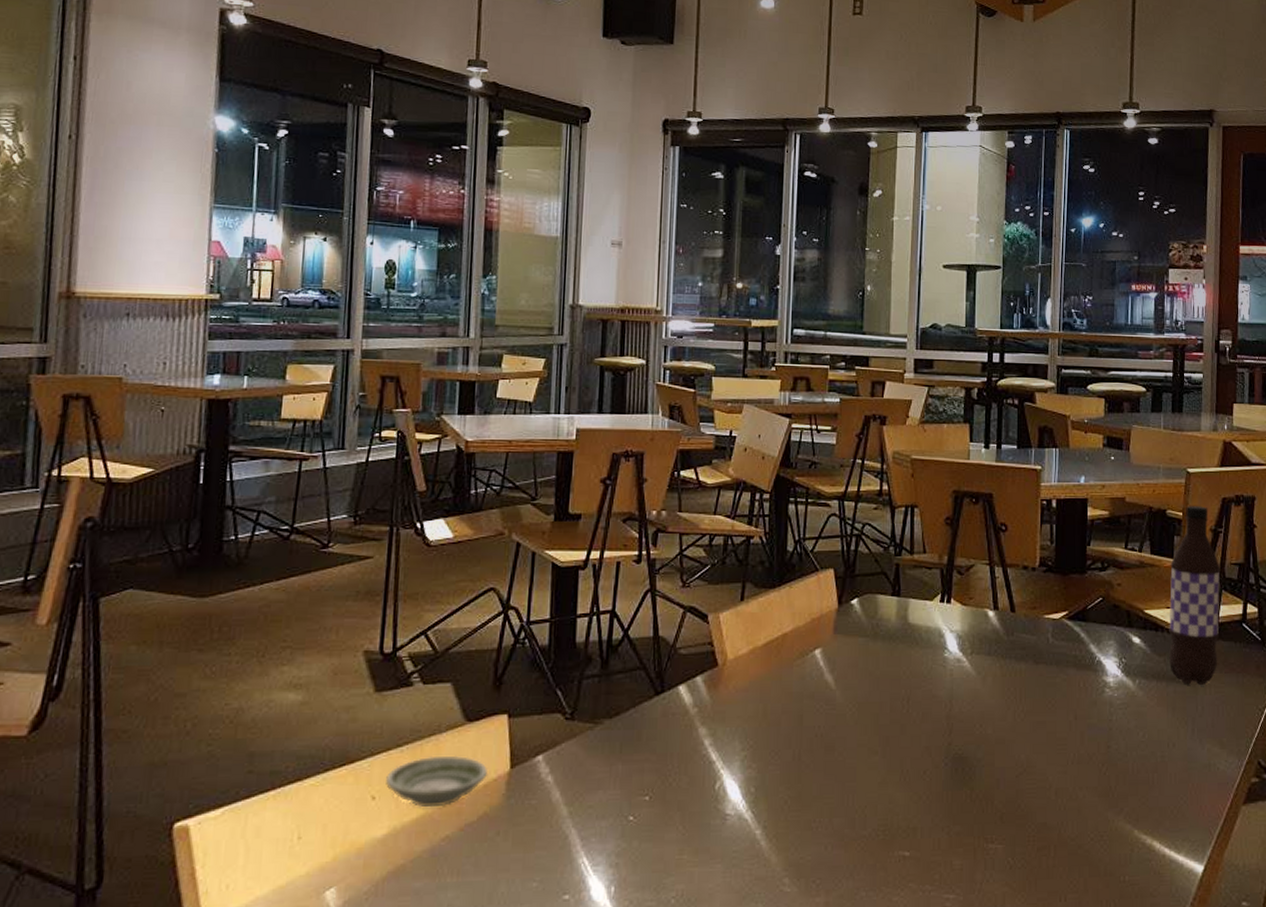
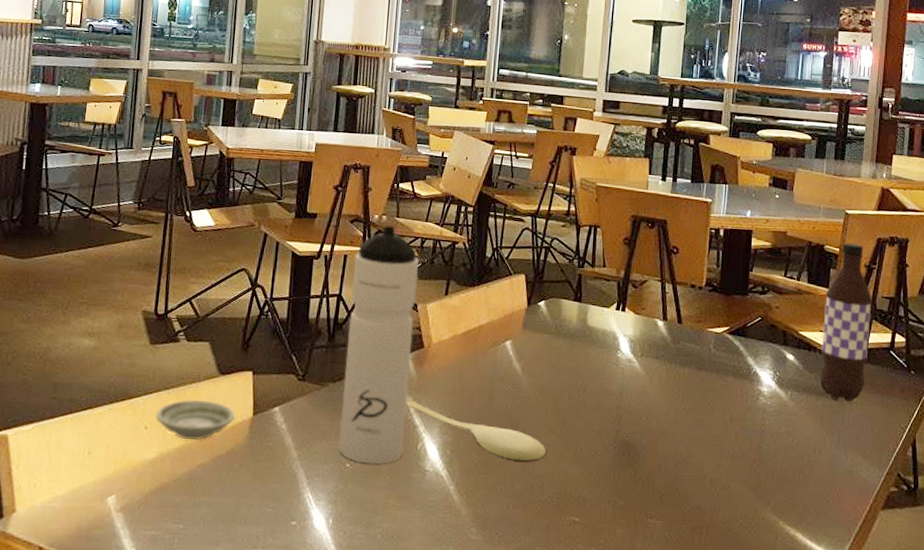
water bottle: none [618,522,708,814] -> present [338,225,419,464]
spoon: none [698,728,867,792] -> present [405,397,546,462]

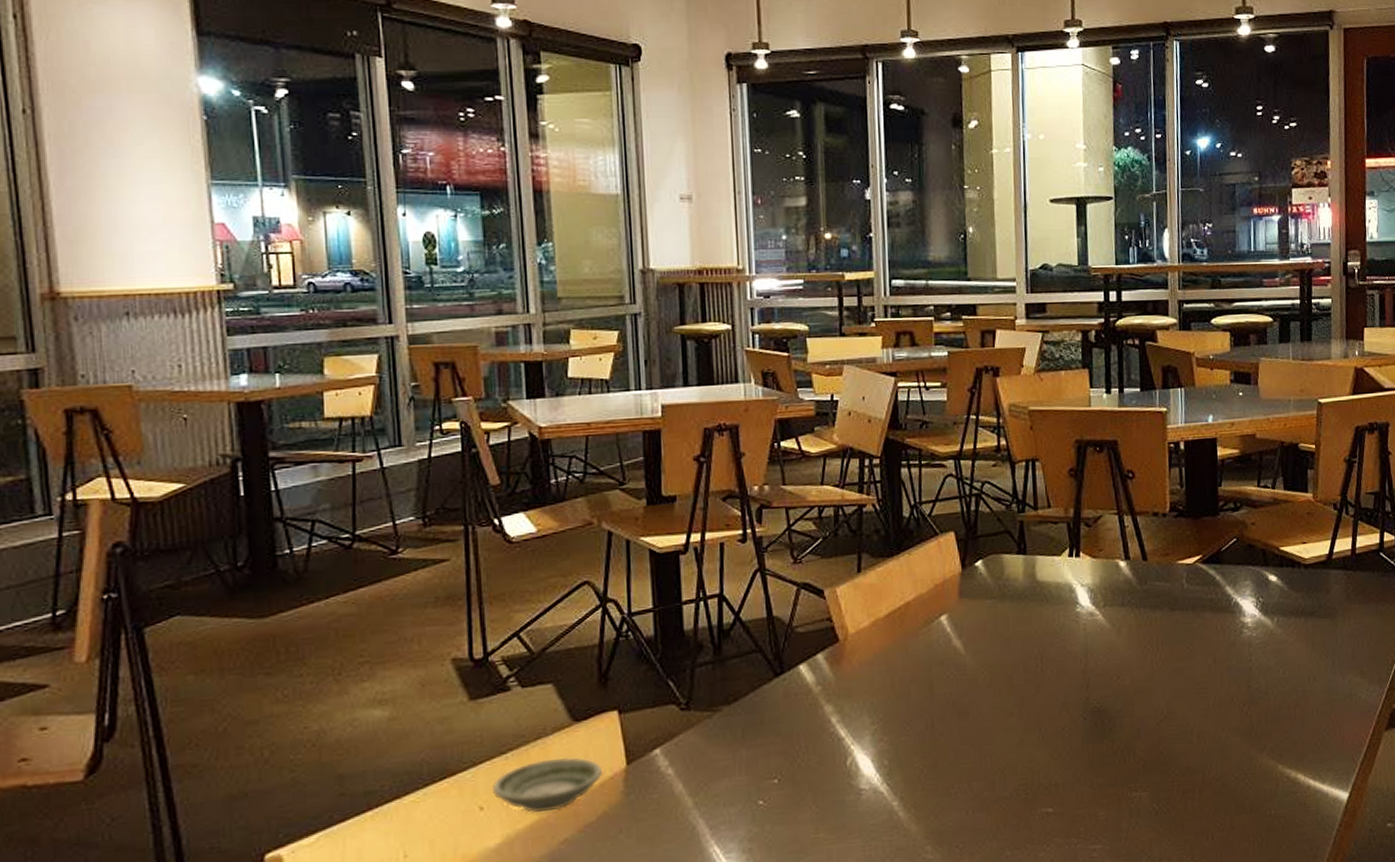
water bottle: present [338,225,419,464] -> none [735,496,829,797]
spoon: present [405,397,546,462] -> none [824,706,1005,757]
bottle: present [820,243,872,401] -> none [1304,437,1357,618]

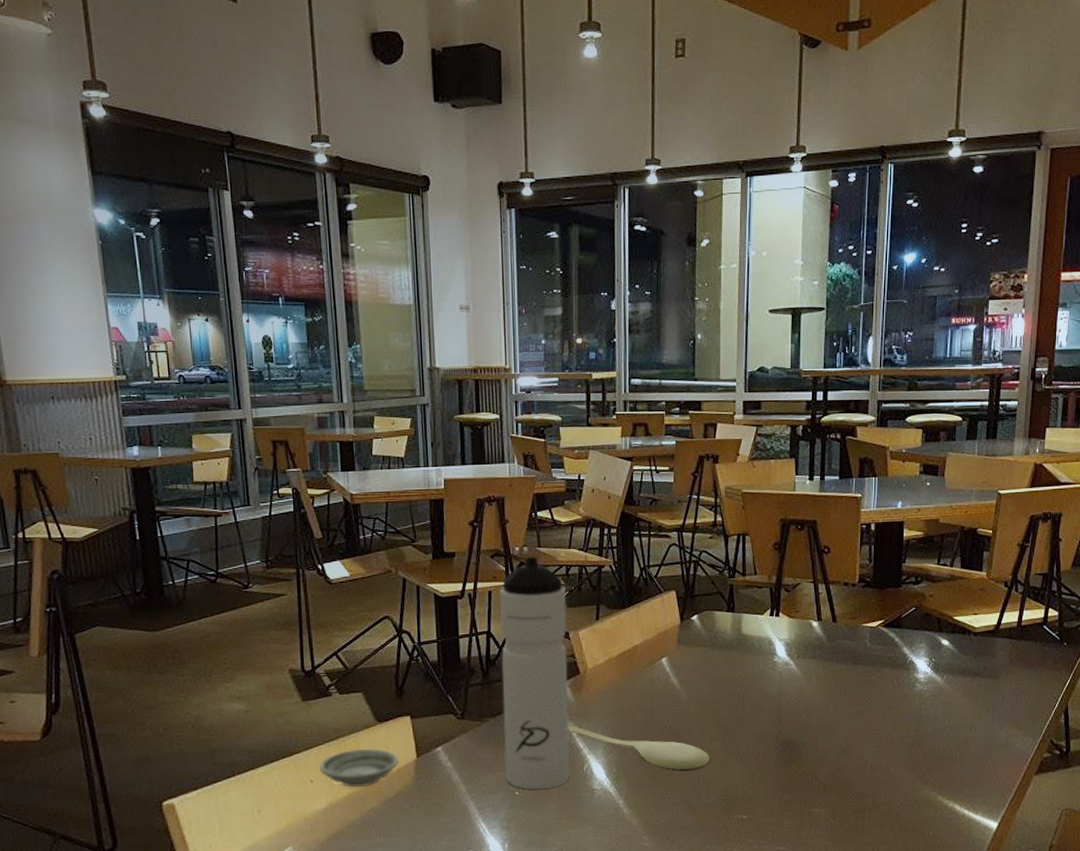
water bottle: none [735,496,829,797] -> present [500,556,570,790]
spoon: none [824,706,1005,757] -> present [567,723,710,771]

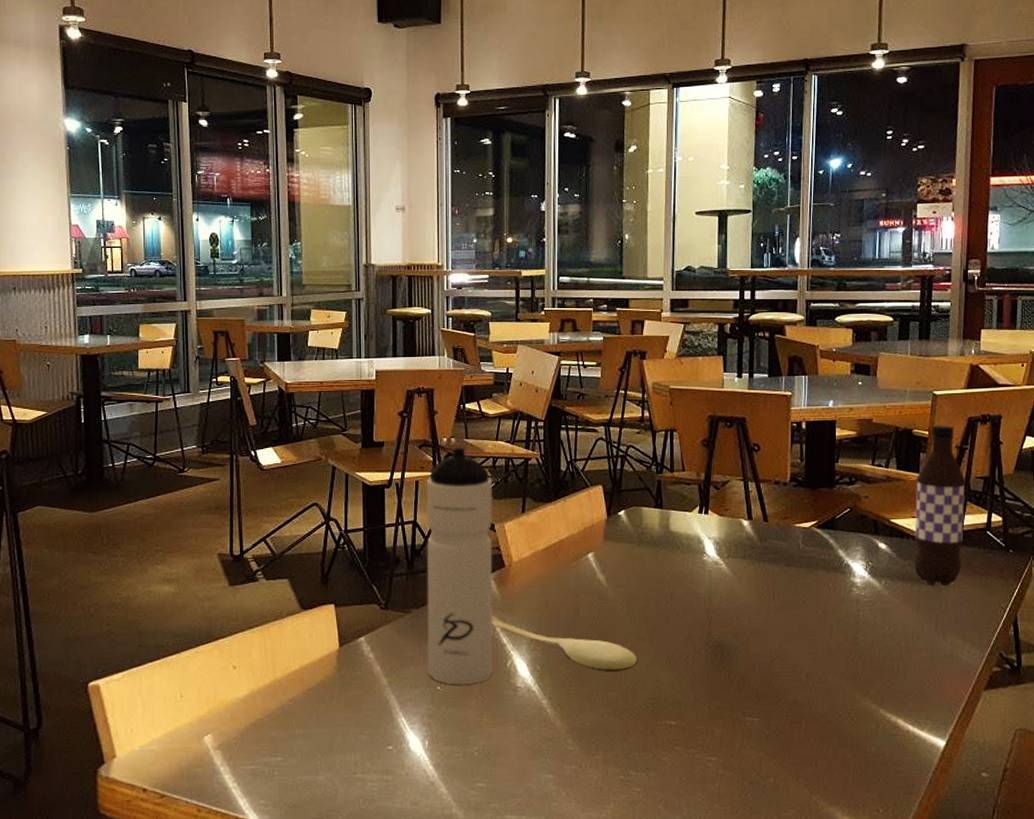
saucer: present [320,748,400,788] -> none [243,636,322,676]
bottle: none [975,524,1026,679] -> present [914,425,966,585]

